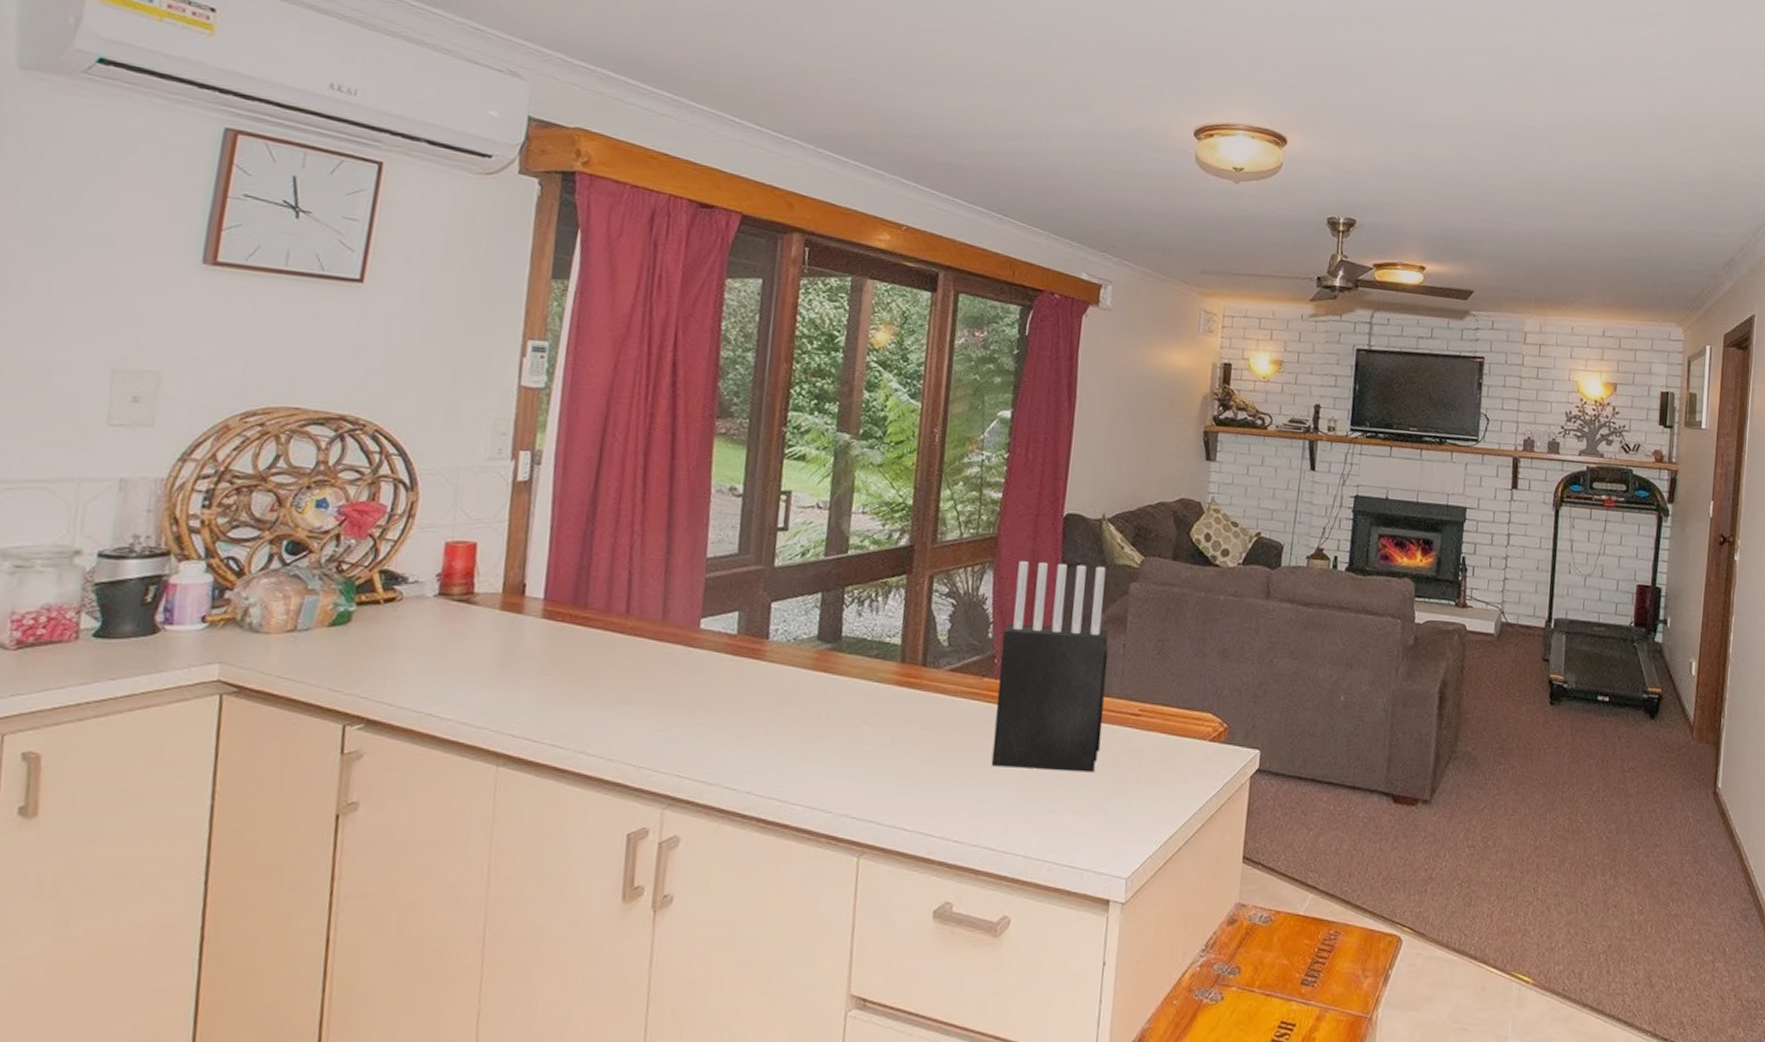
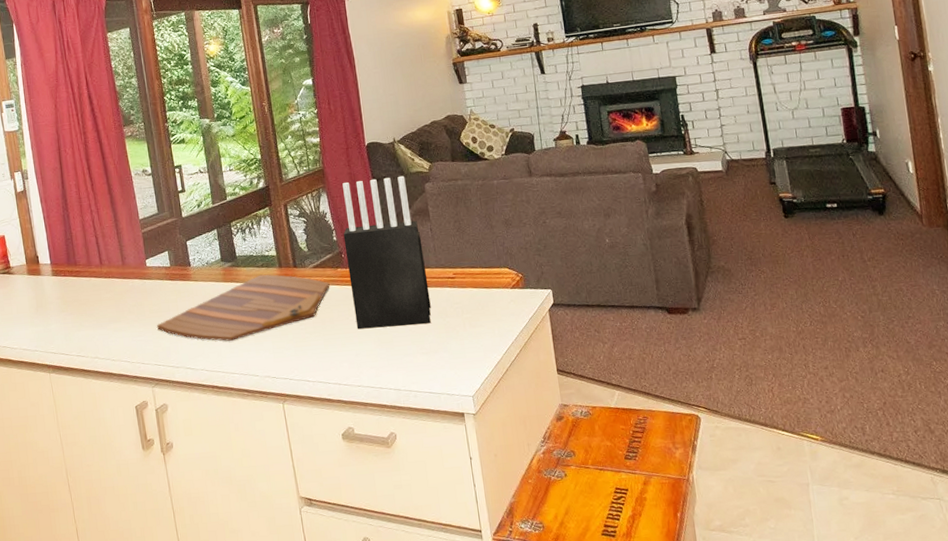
cutting board: none [692,668,968,757] -> present [156,274,330,341]

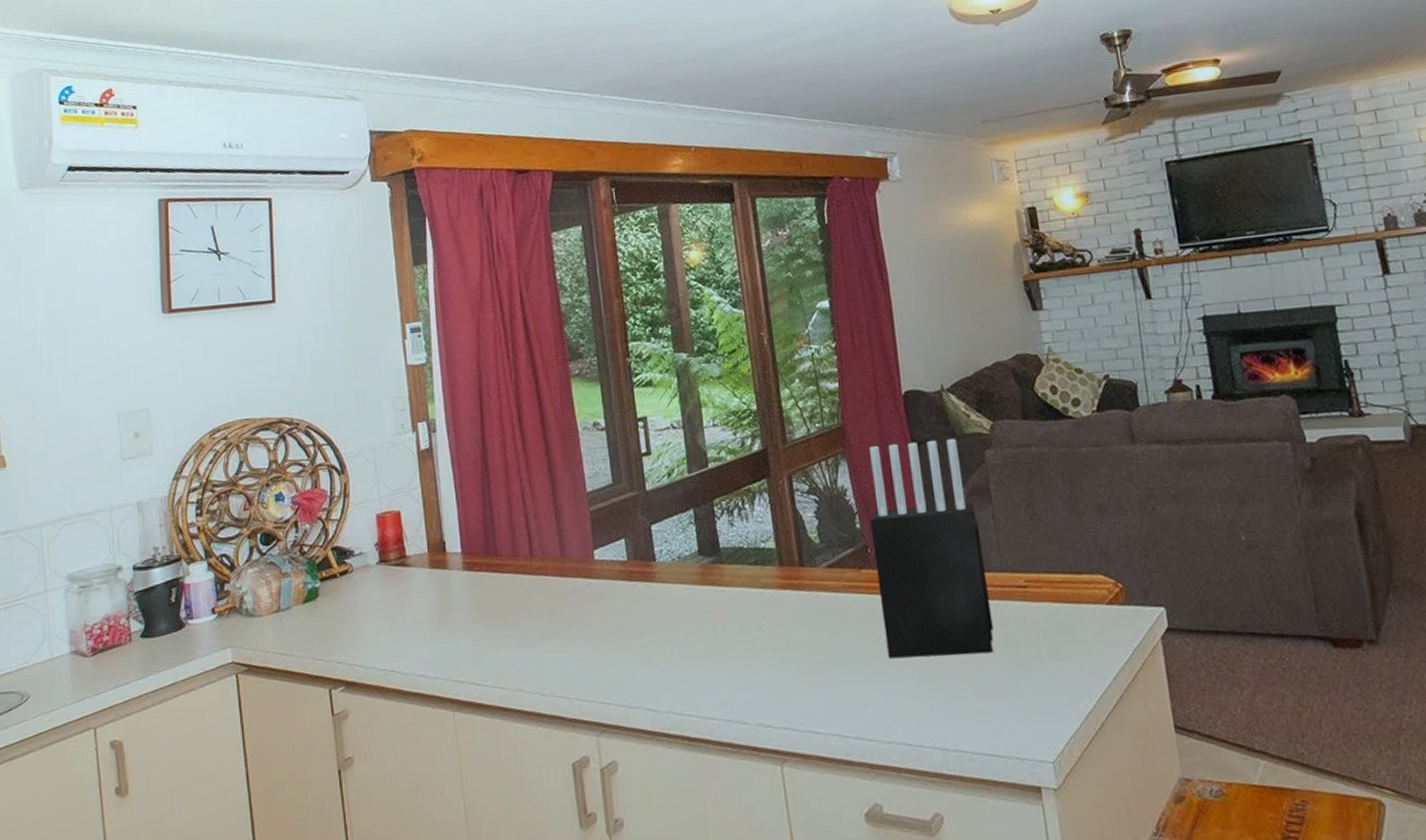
cutting board: present [156,274,330,341] -> none [605,575,850,671]

